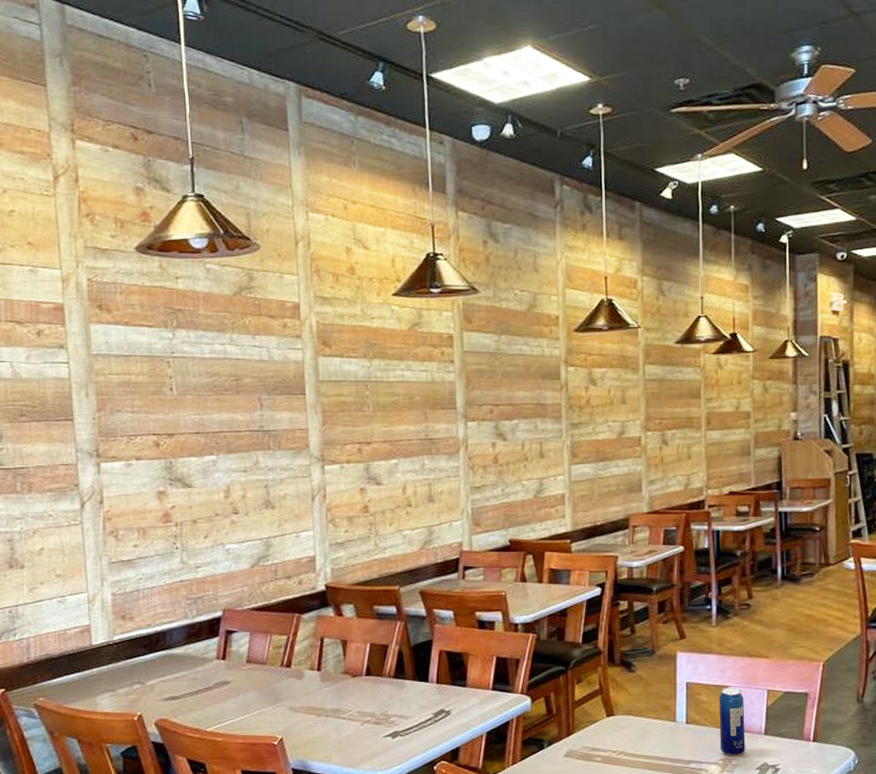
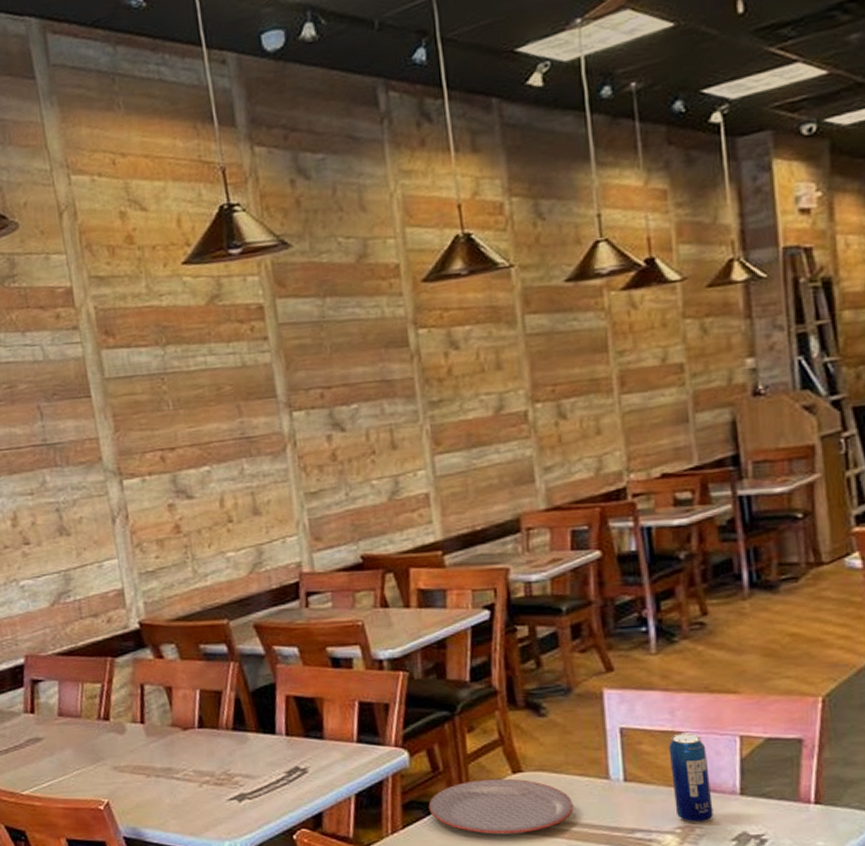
plate: none [542,720,649,766] -> present [428,778,574,835]

